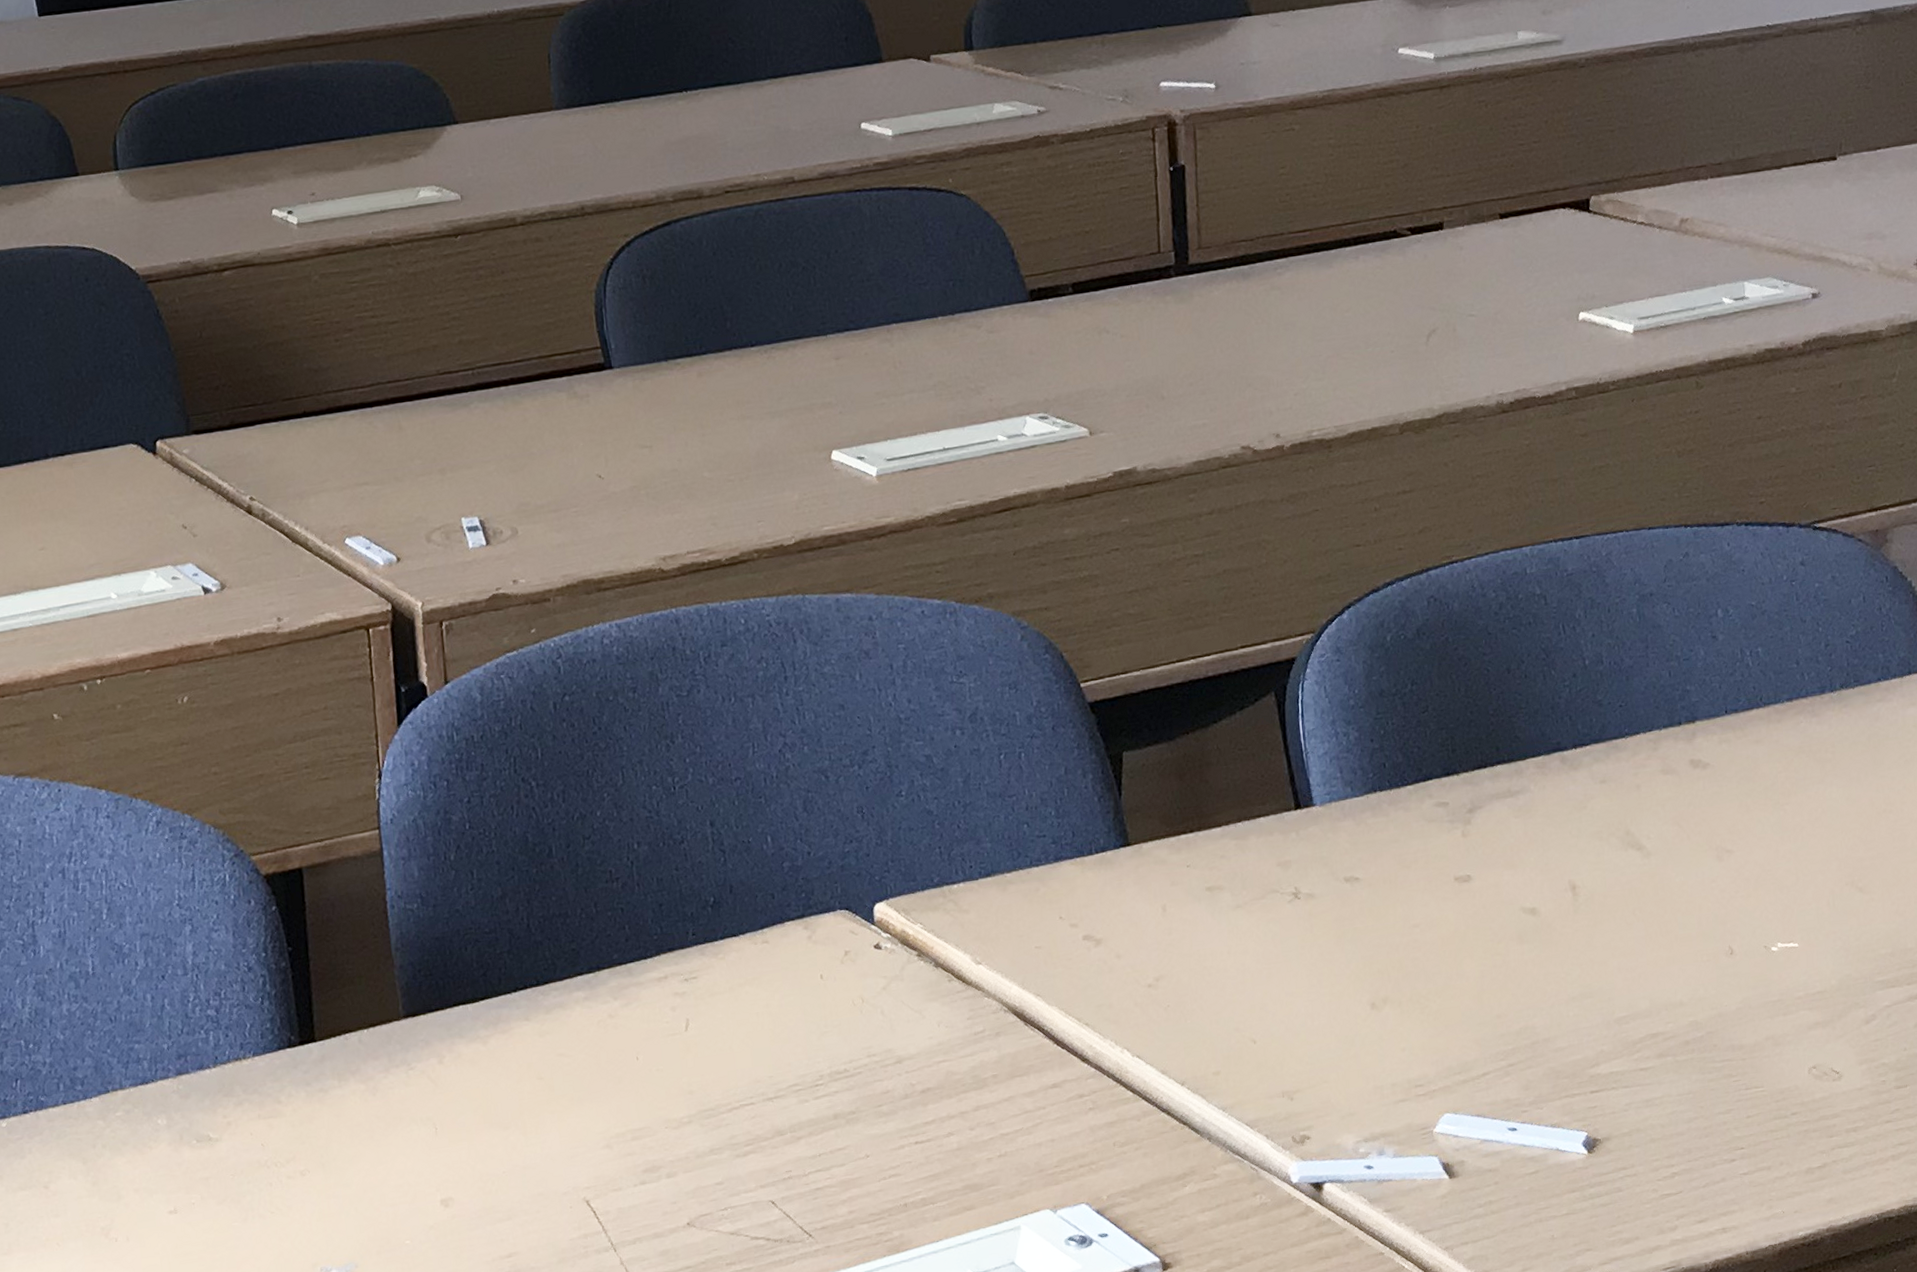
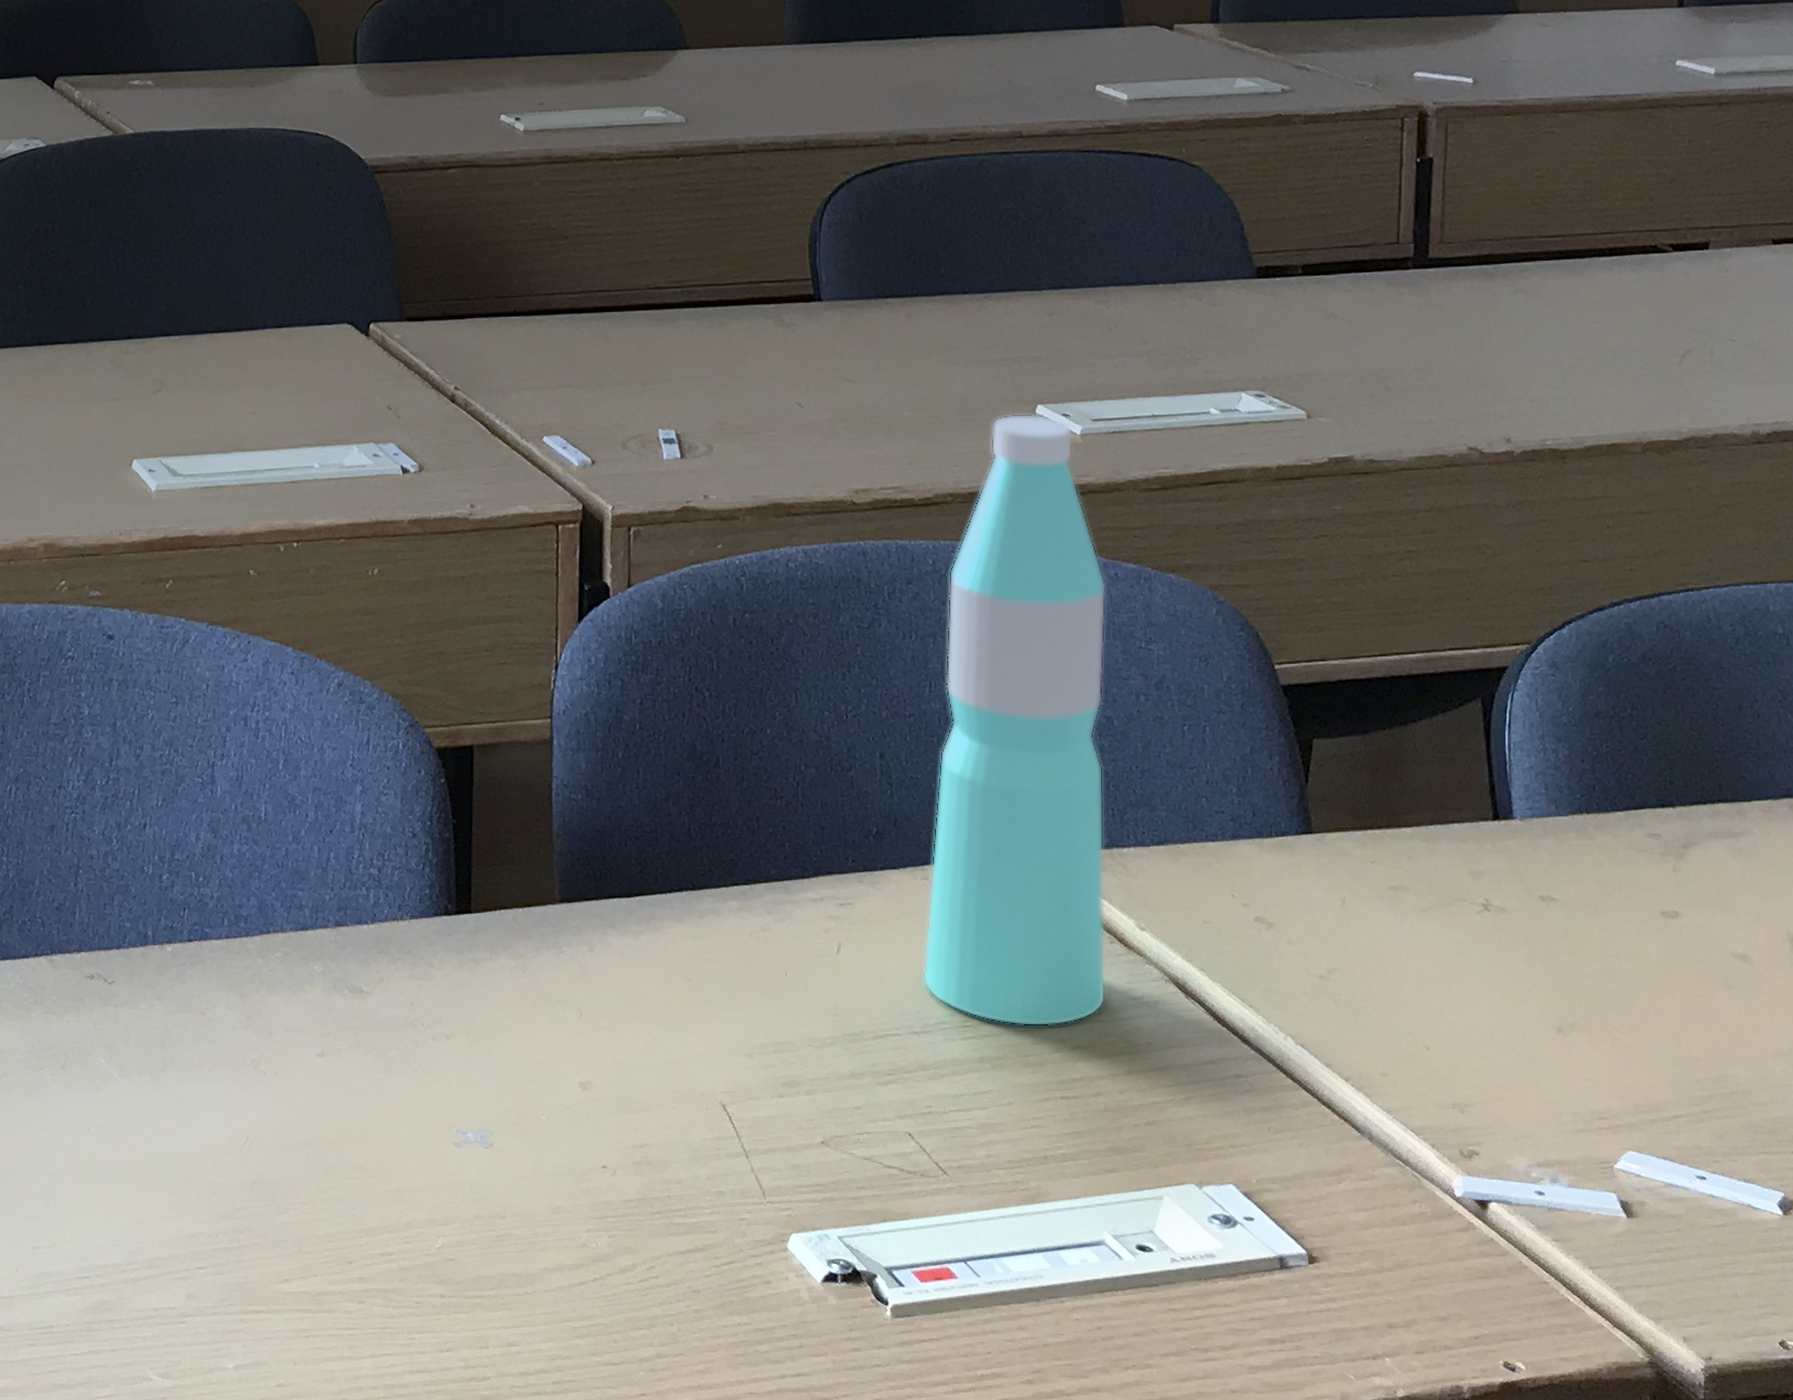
water bottle: none [761,460,950,1078] -> present [922,414,1107,1027]

